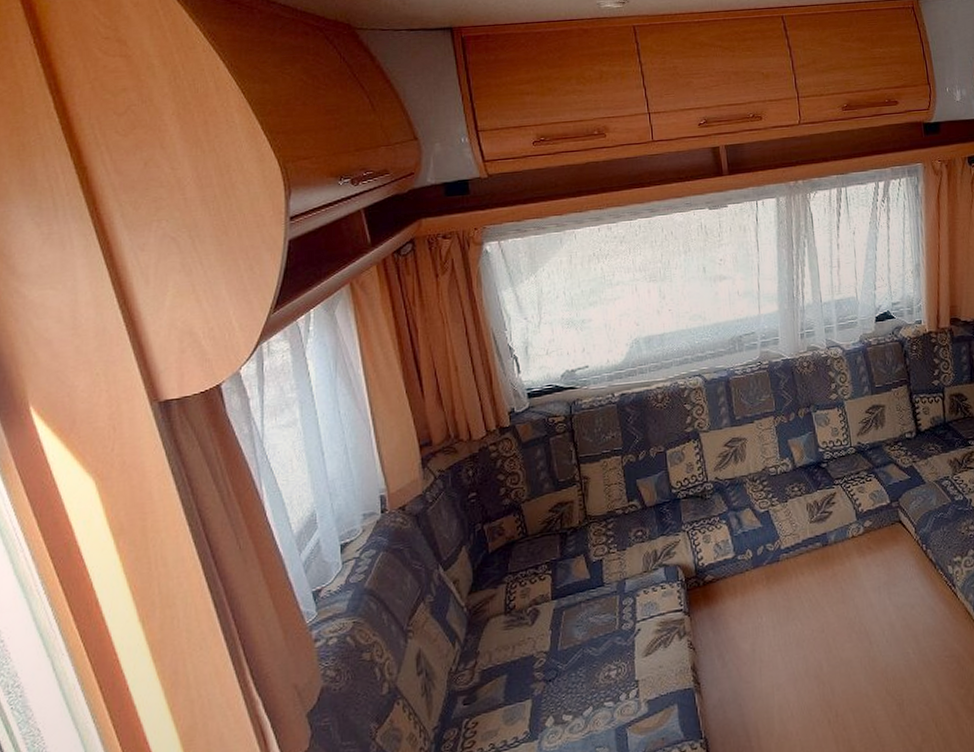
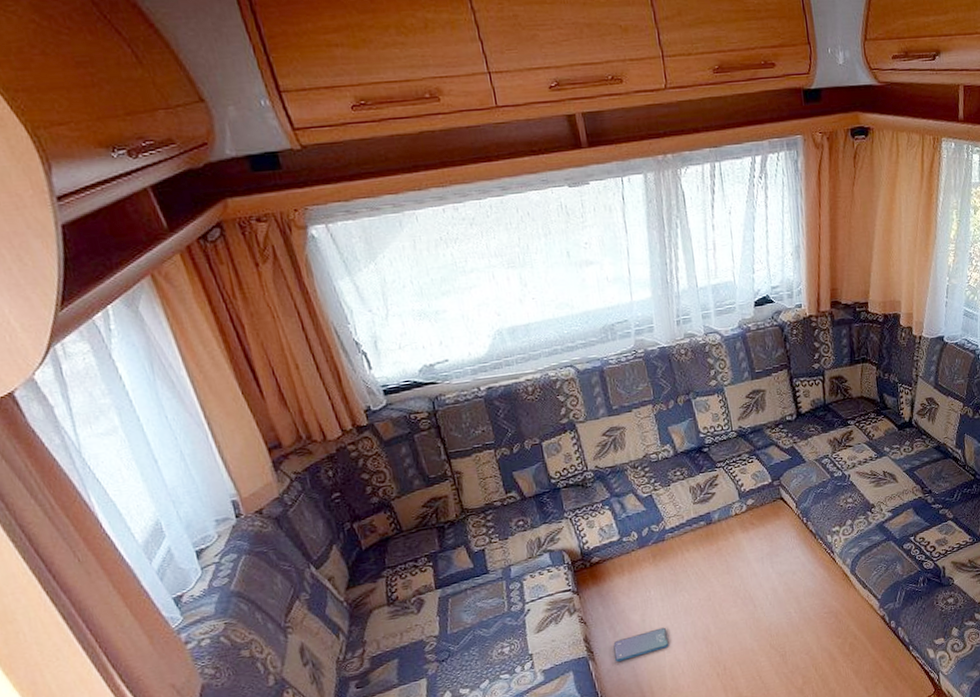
smartphone: none [721,660,779,697] -> present [613,627,669,662]

